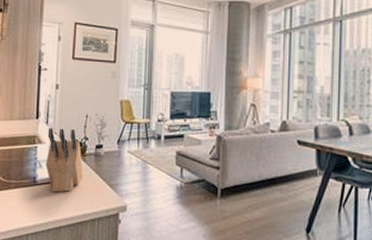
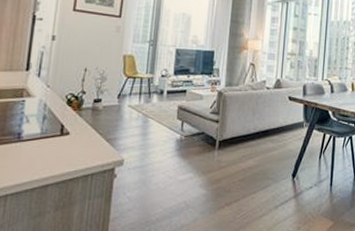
knife block: present [46,128,83,193] -> none [34,80,78,149]

